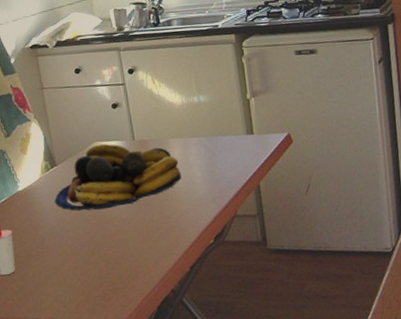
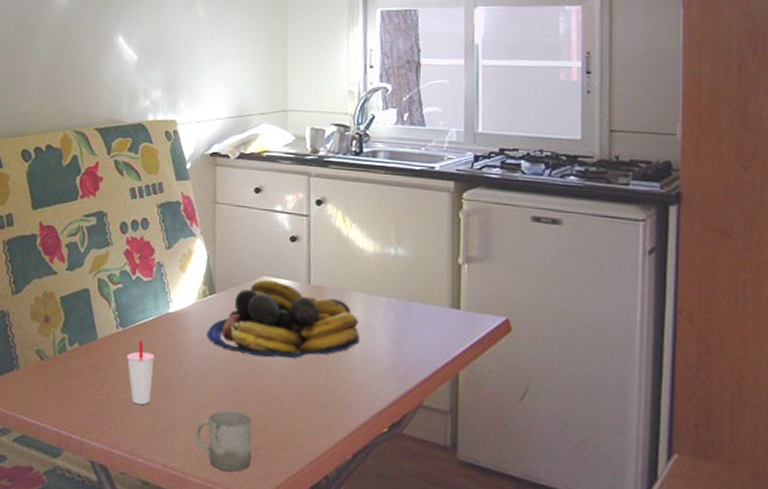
cup: none [60,258,111,309] -> present [196,410,253,472]

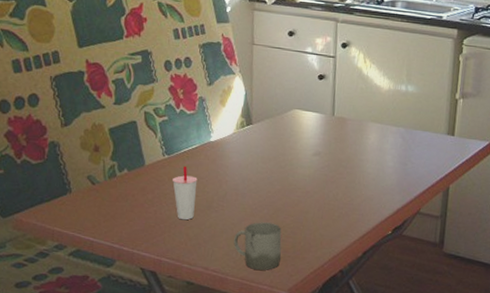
fruit bowl: present [207,279,360,358] -> none [244,112,373,178]

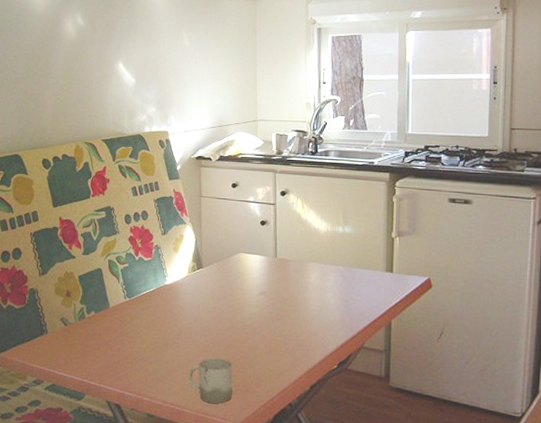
cup: present [172,166,198,220] -> none [133,307,155,357]

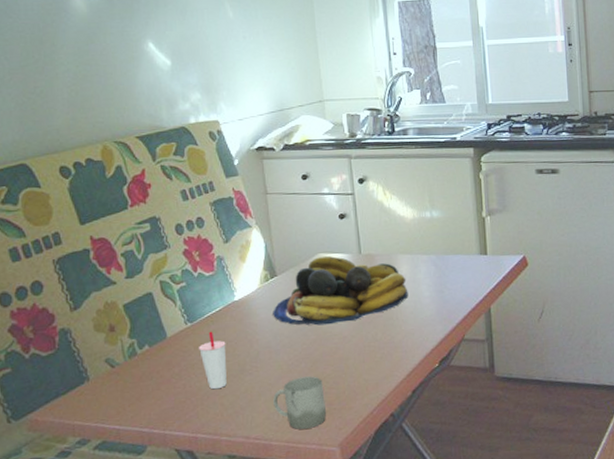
cup: none [133,307,155,357] -> present [199,331,227,390]
fruit bowl: none [196,255,316,316] -> present [273,255,409,326]

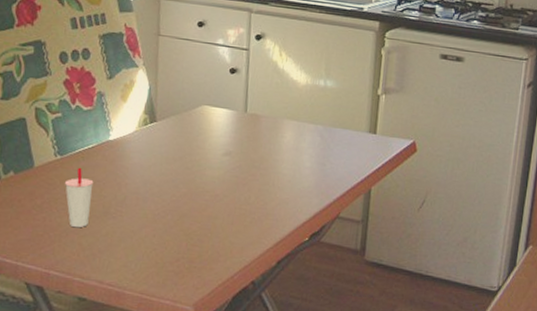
fruit bowl: present [273,255,409,326] -> none [146,108,289,180]
cup: present [273,376,327,429] -> none [133,229,187,283]

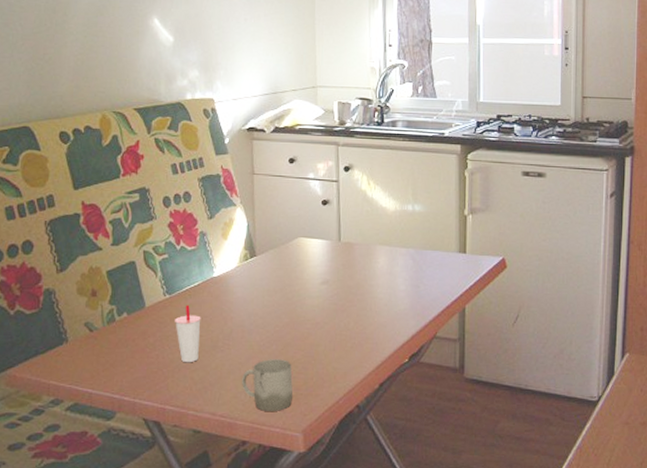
cup: none [133,229,187,283] -> present [242,359,294,411]

